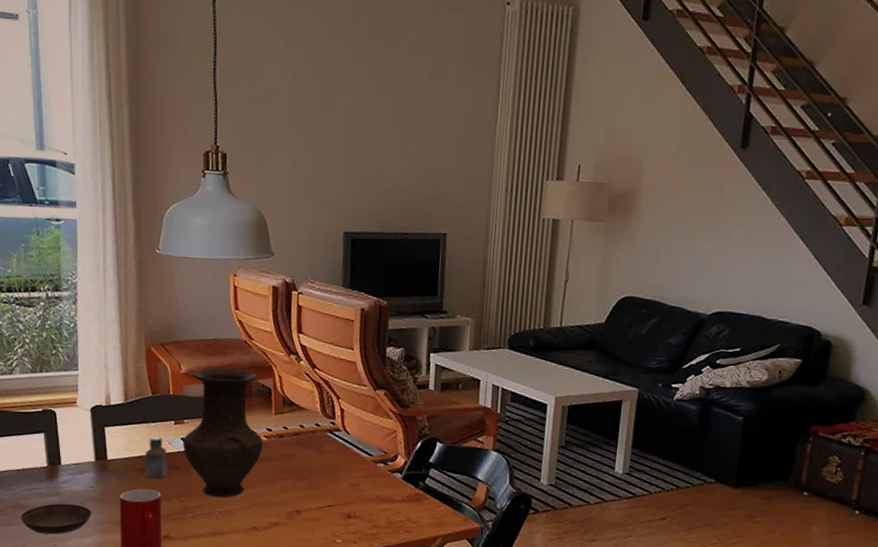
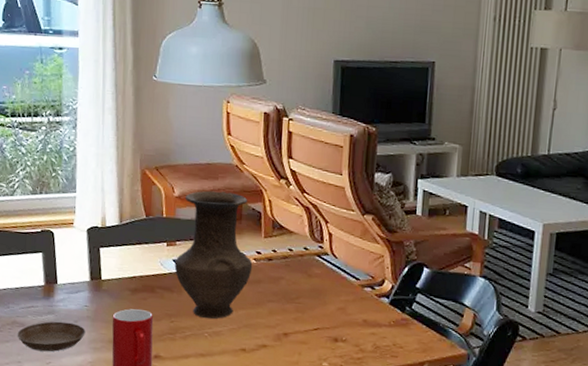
saltshaker: present [144,436,168,479] -> none [137,257,160,300]

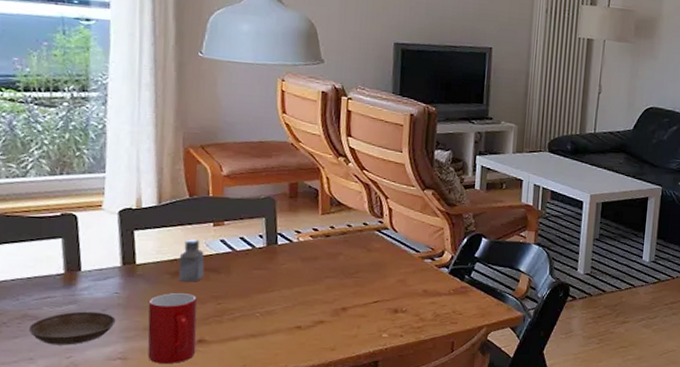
saltshaker: none [137,257,160,300] -> present [178,239,205,282]
vase: present [174,190,253,319] -> none [221,168,309,299]

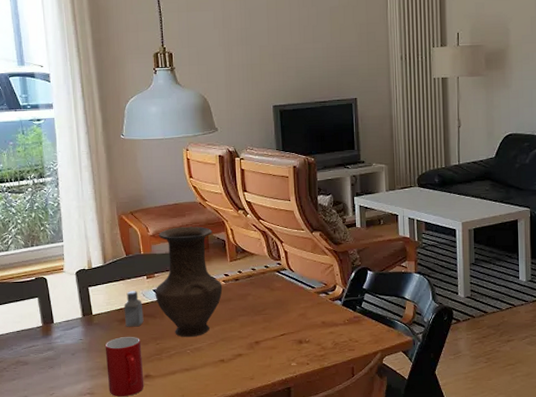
saucer: present [28,311,116,345] -> none [21,356,83,385]
vase: none [221,168,309,299] -> present [155,226,223,338]

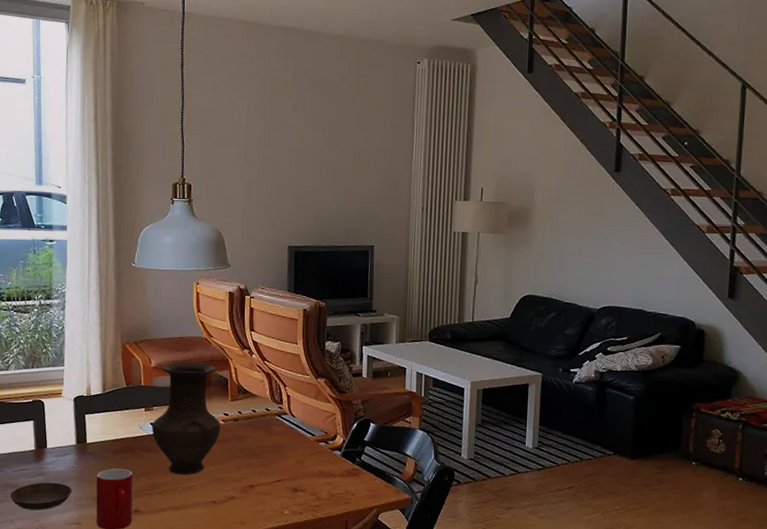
saucer: none [21,356,83,385] -> present [9,482,72,511]
saltshaker: present [124,291,144,327] -> none [118,422,139,460]

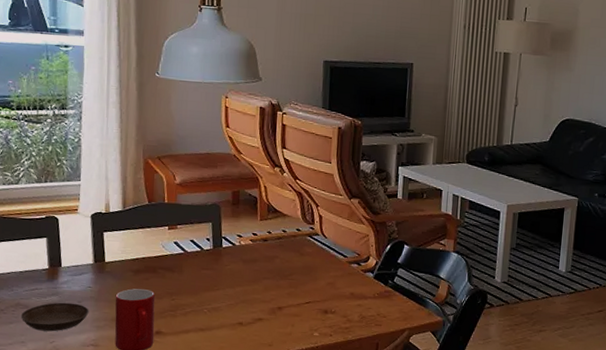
vase: present [151,361,221,475] -> none [175,178,249,296]

